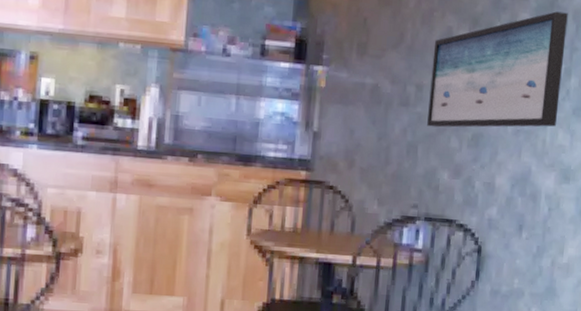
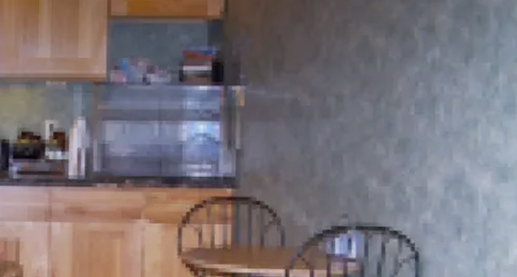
wall art: present [427,11,568,128] -> none [351,10,489,136]

